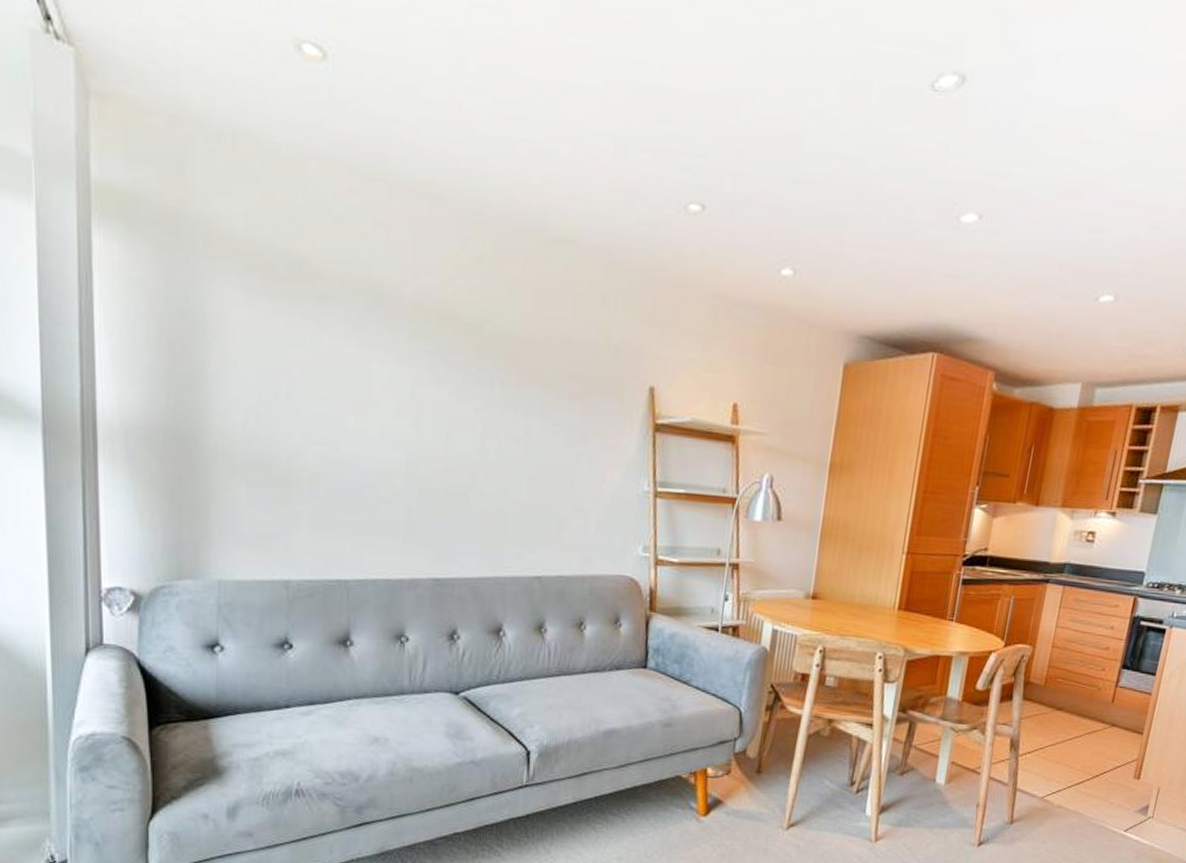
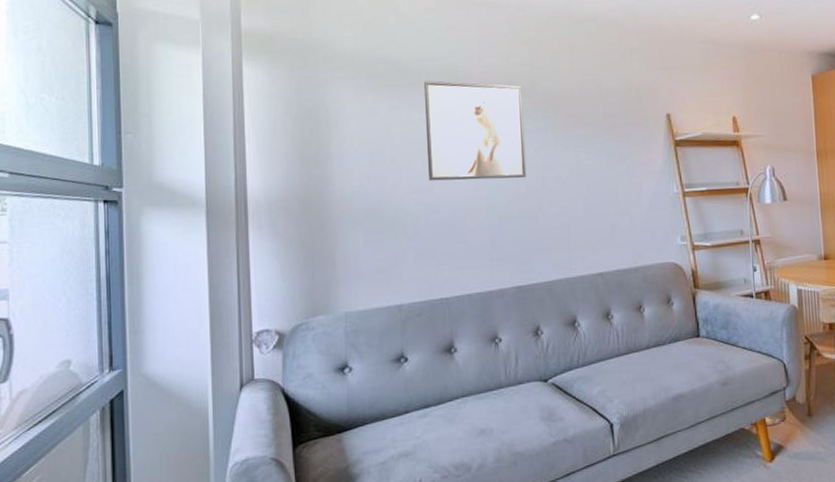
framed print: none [333,294,467,445] -> present [424,81,527,181]

